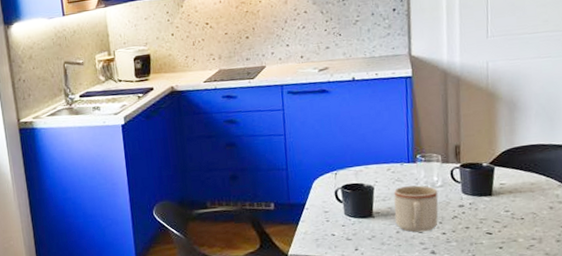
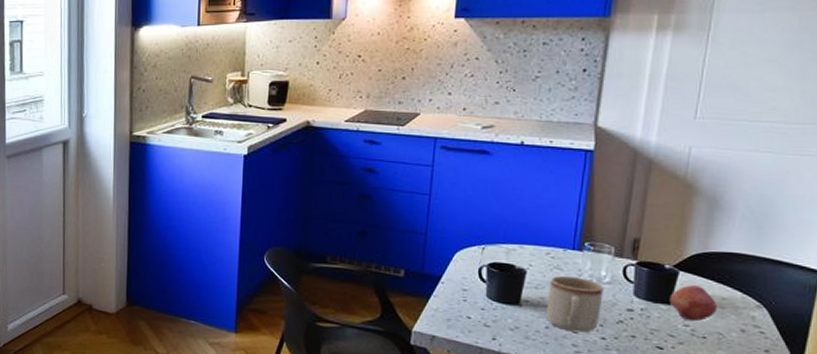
fruit: none [490,176,528,207] -> present [669,285,717,322]

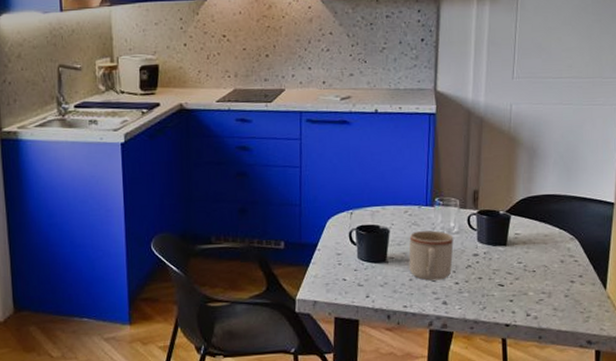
fruit: present [669,285,717,322] -> none [505,226,541,259]

